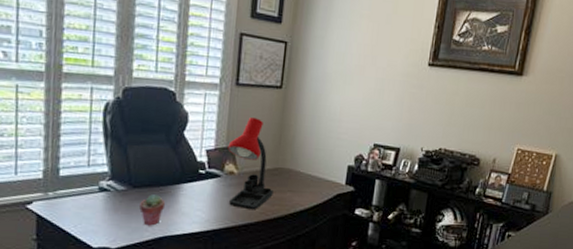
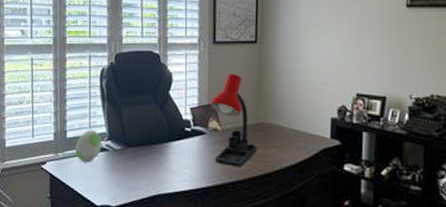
decorative egg: none [69,167,102,204] -> present [75,129,102,163]
potted succulent: present [139,194,166,226] -> none [134,153,157,184]

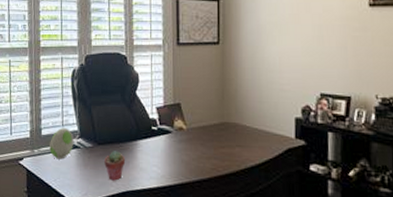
potted succulent: none [134,153,157,184] -> present [104,151,126,181]
desk lamp: present [210,73,257,167] -> none [175,73,222,166]

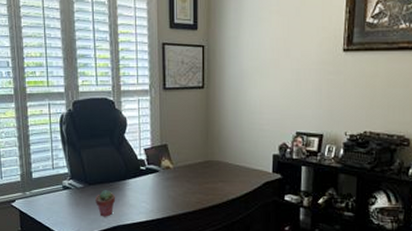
decorative egg: present [49,127,74,160] -> none [41,170,65,200]

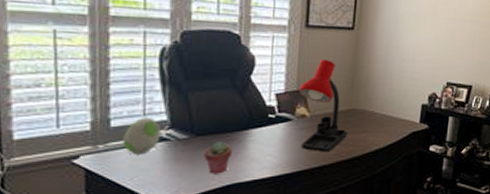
decorative egg: none [41,170,65,200] -> present [123,116,161,155]
desk lamp: none [162,116,206,200] -> present [298,59,347,152]

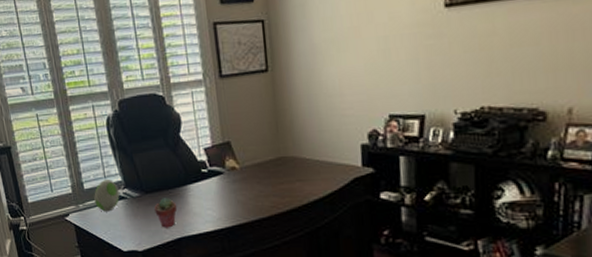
desk lamp: present [298,59,347,152] -> none [224,107,281,205]

